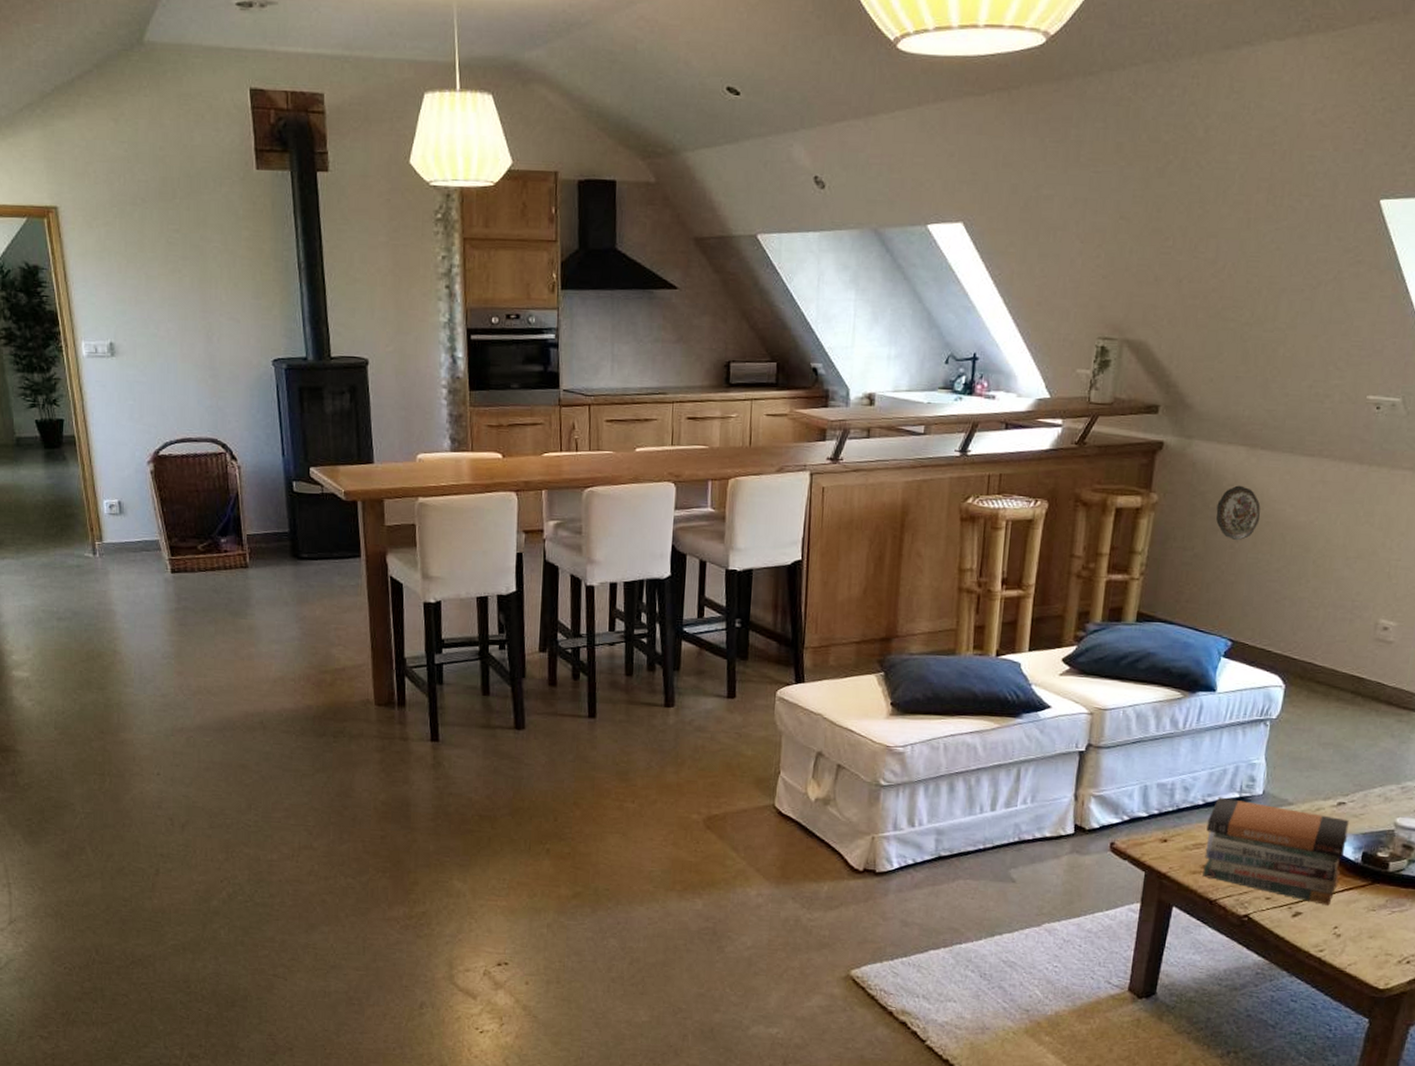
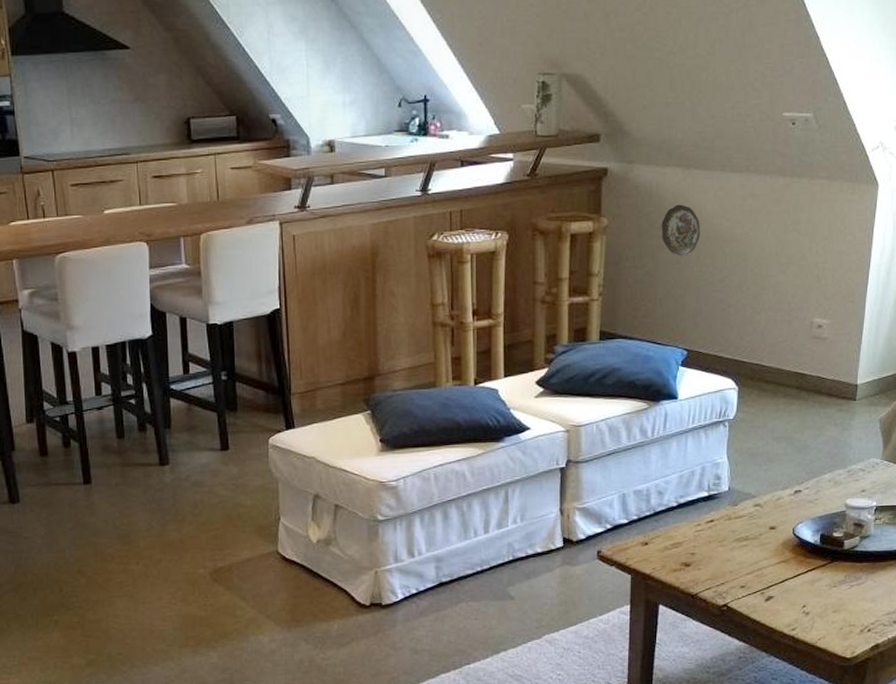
book stack: present [1202,797,1349,905] -> none [682,497,807,587]

